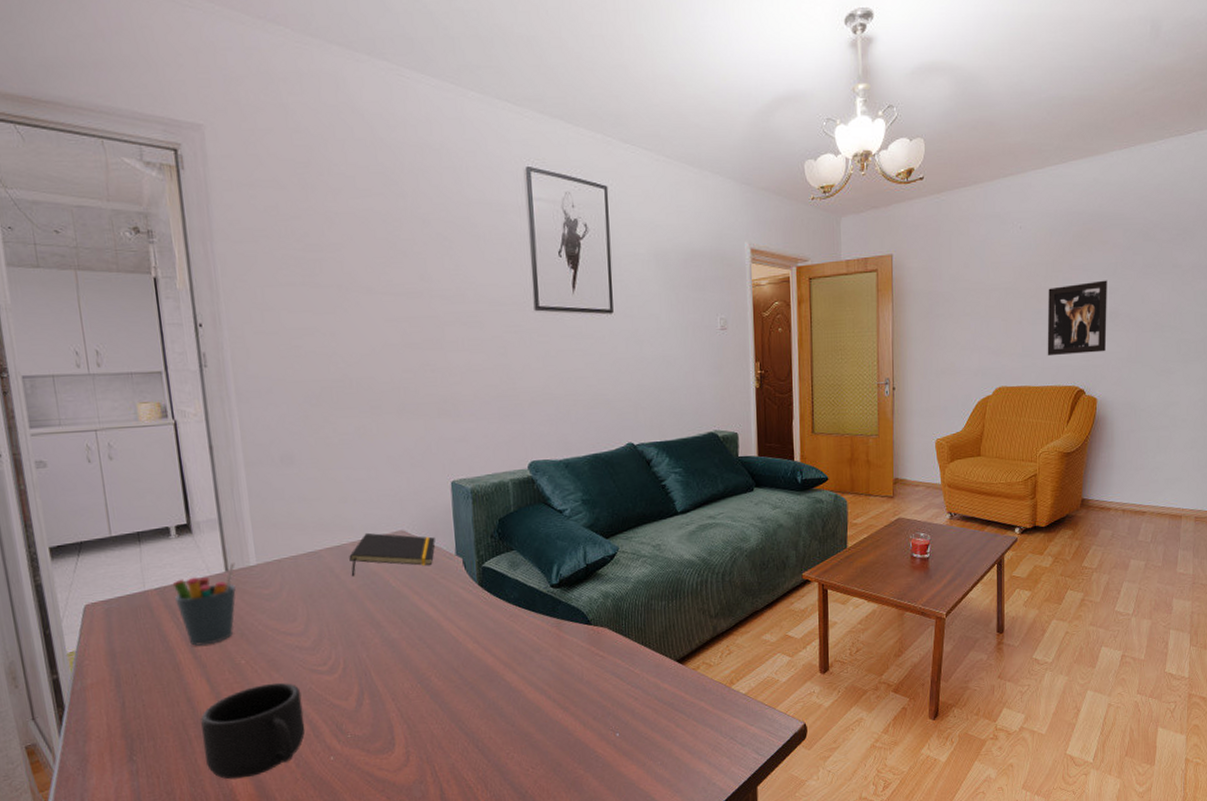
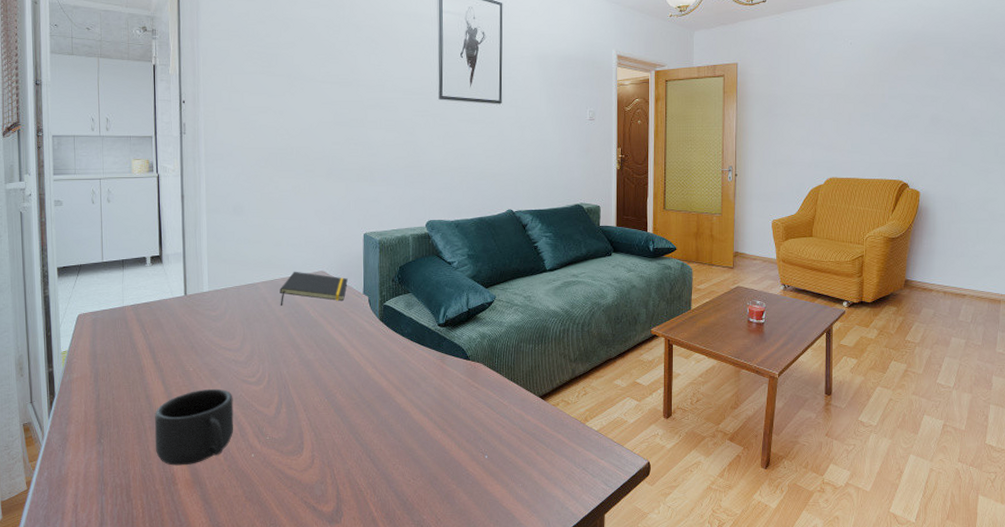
pen holder: present [172,561,236,646] -> none [144,287,192,353]
wall art: present [1047,280,1107,357] -> none [874,90,930,153]

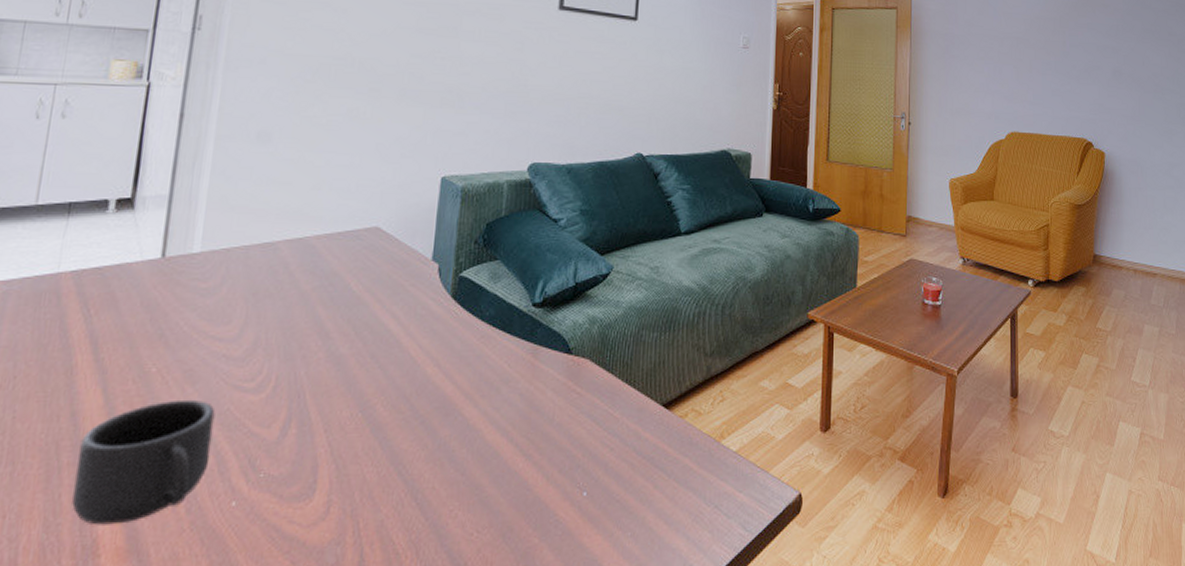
notepad: present [280,271,348,306] -> none [308,226,412,275]

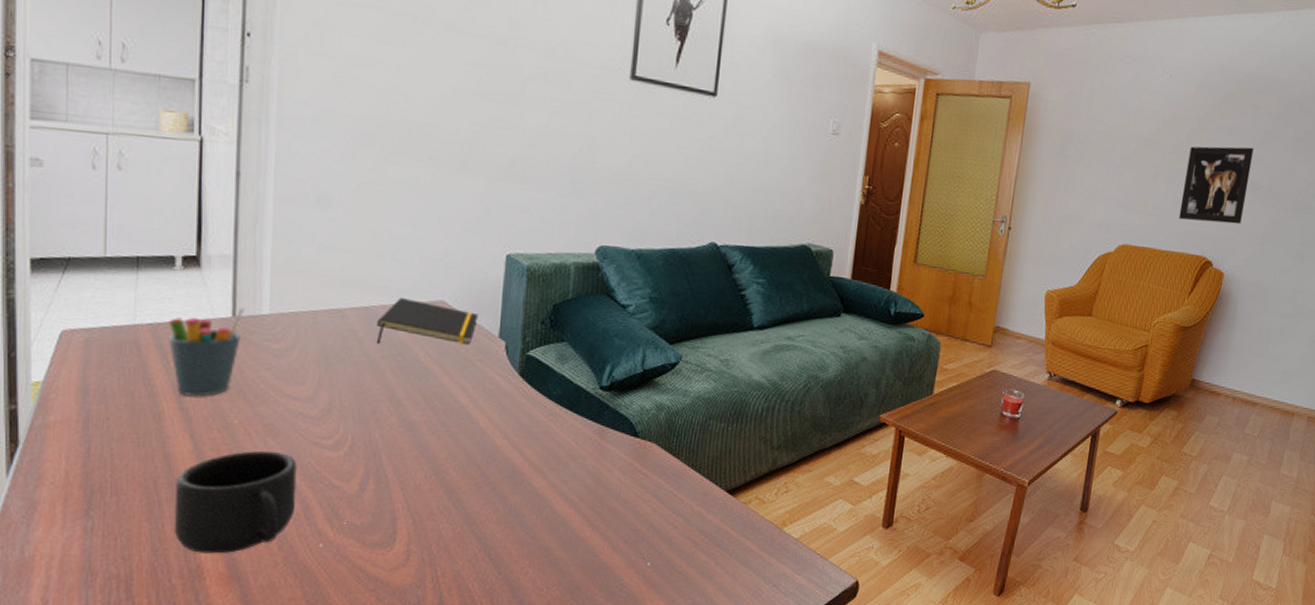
pen holder: none [91,246,176,345] -> present [168,306,245,397]
notepad: none [308,226,412,275] -> present [376,297,478,344]
wall art: none [1056,40,1112,108] -> present [1178,146,1254,225]

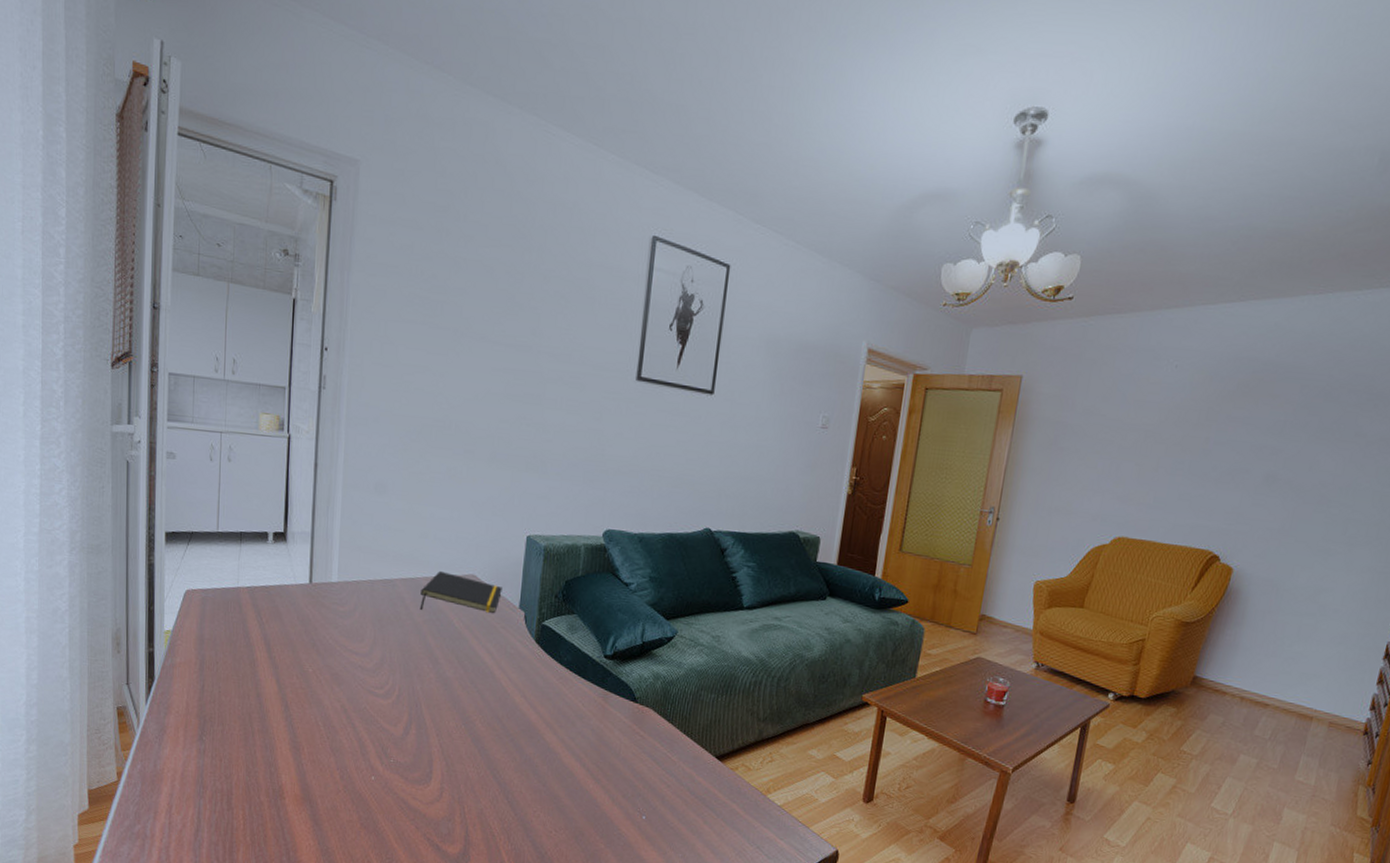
pen holder: present [168,306,245,397] -> none [262,575,319,648]
mug: present [175,450,297,554] -> none [264,695,356,779]
wall art: present [1178,146,1254,225] -> none [1182,437,1271,519]

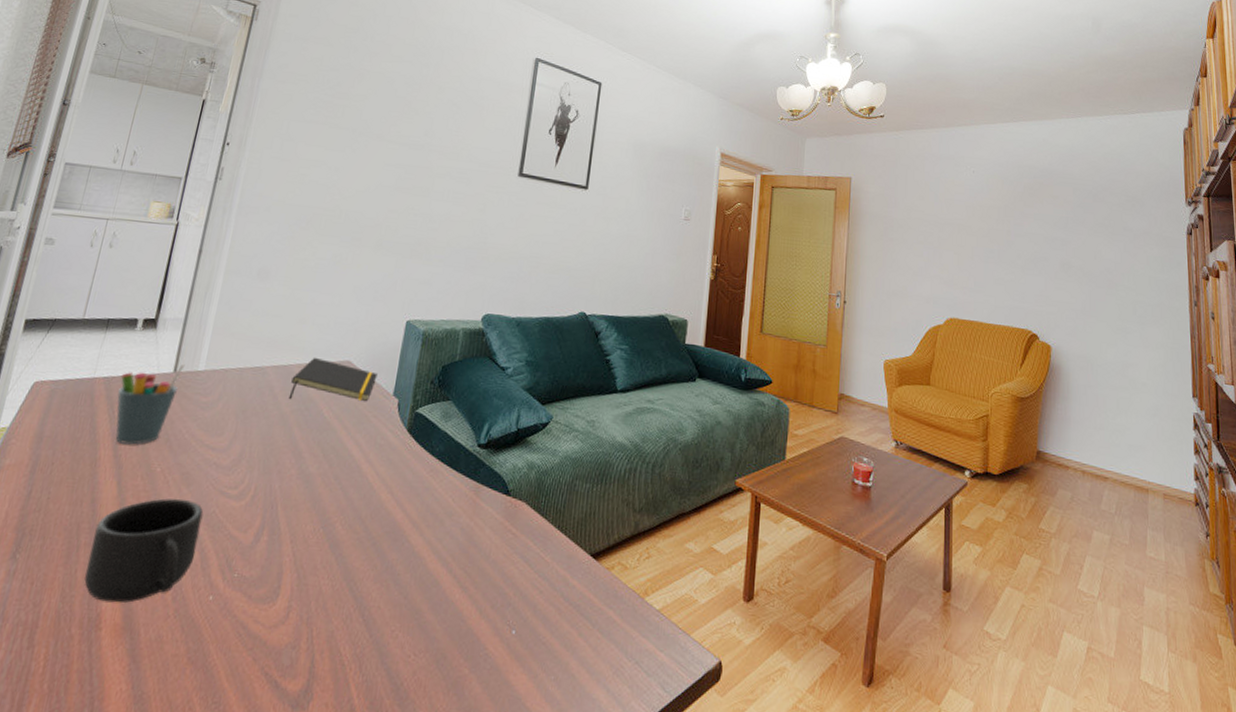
pen holder: none [262,575,319,648] -> present [115,363,186,445]
mug: none [264,695,356,779] -> present [84,498,204,603]

